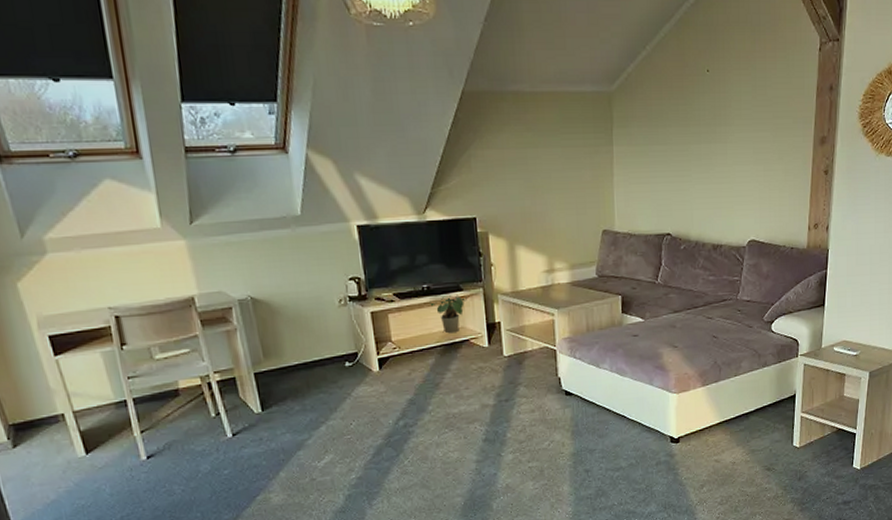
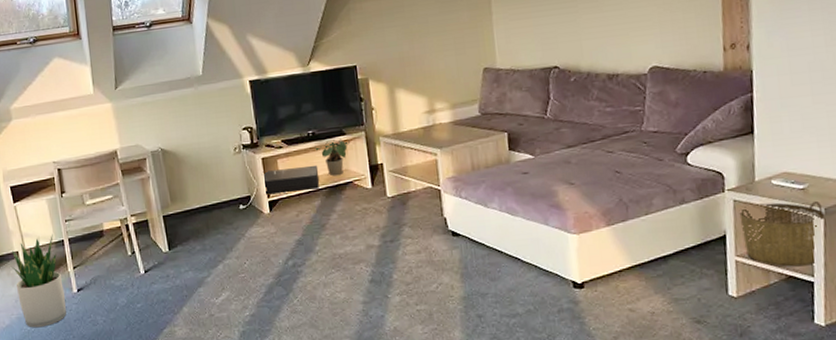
planter: none [55,393,133,502] -> present [11,234,66,328]
game console: none [370,321,434,351] -> present [261,165,320,194]
basket: none [807,365,869,421] -> present [739,200,826,267]

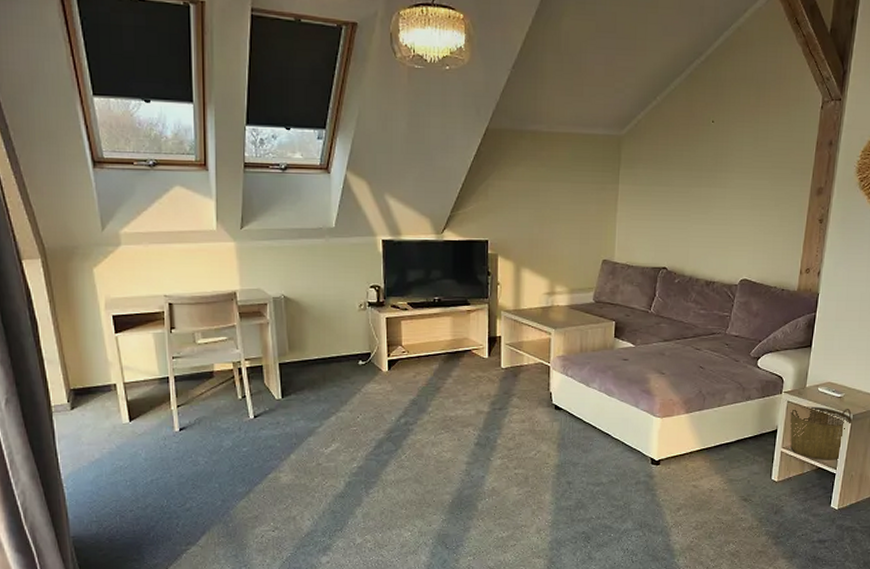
planter: present [11,234,66,328] -> none [107,370,165,464]
game console: present [261,165,320,194] -> none [384,330,440,353]
potted plant: present [315,139,350,176] -> none [439,308,473,343]

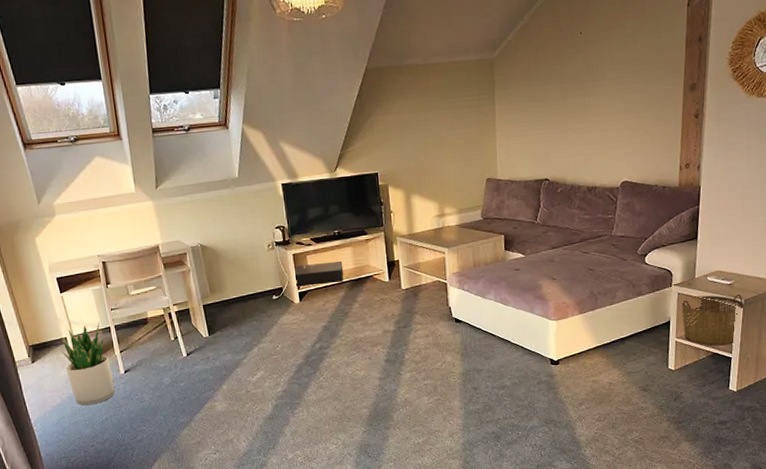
planter: none [107,370,165,464] -> present [60,321,115,406]
game console: none [384,330,440,353] -> present [292,260,344,286]

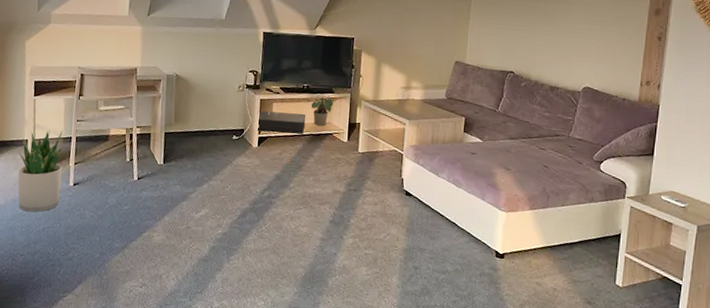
potted plant: none [340,238,371,271] -> present [307,95,337,126]
basket: present [681,293,744,346] -> none [633,213,697,271]

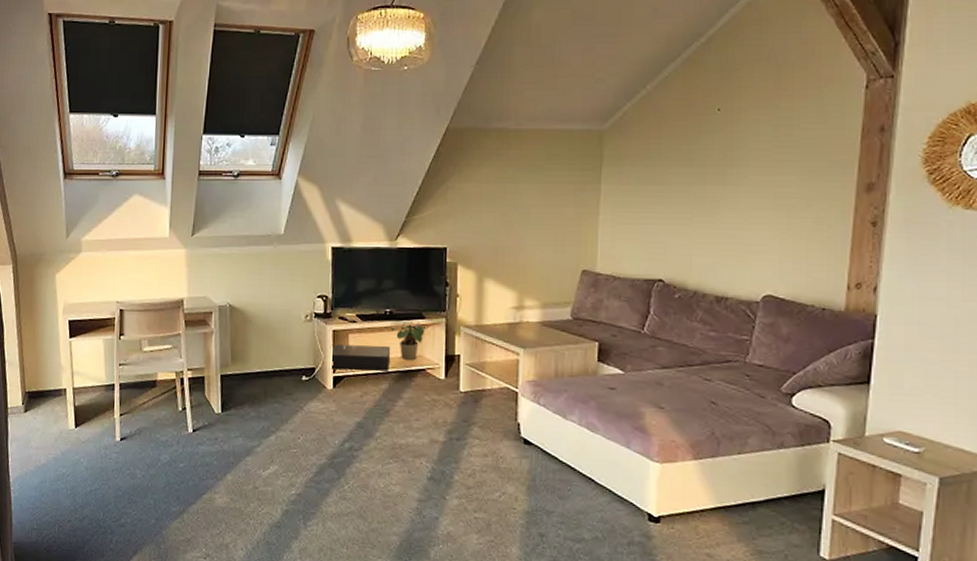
planter: present [17,130,63,213] -> none [56,376,107,472]

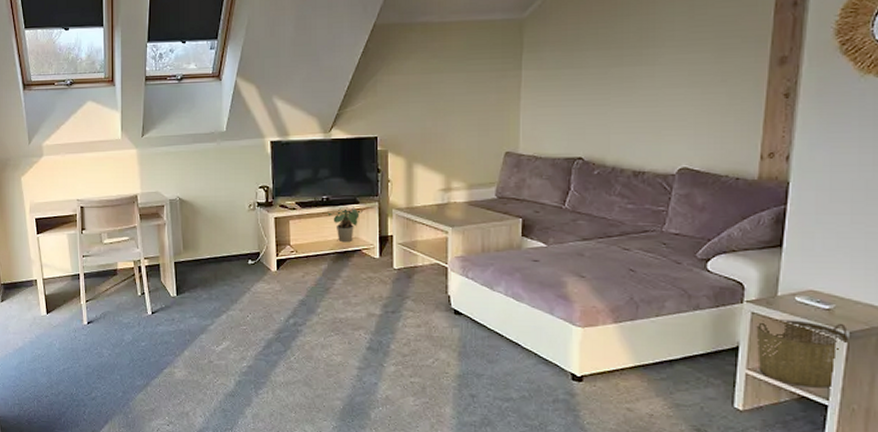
game console: present [330,344,391,371] -> none [273,229,329,253]
basket: none [843,461,940,538] -> present [756,319,849,388]

